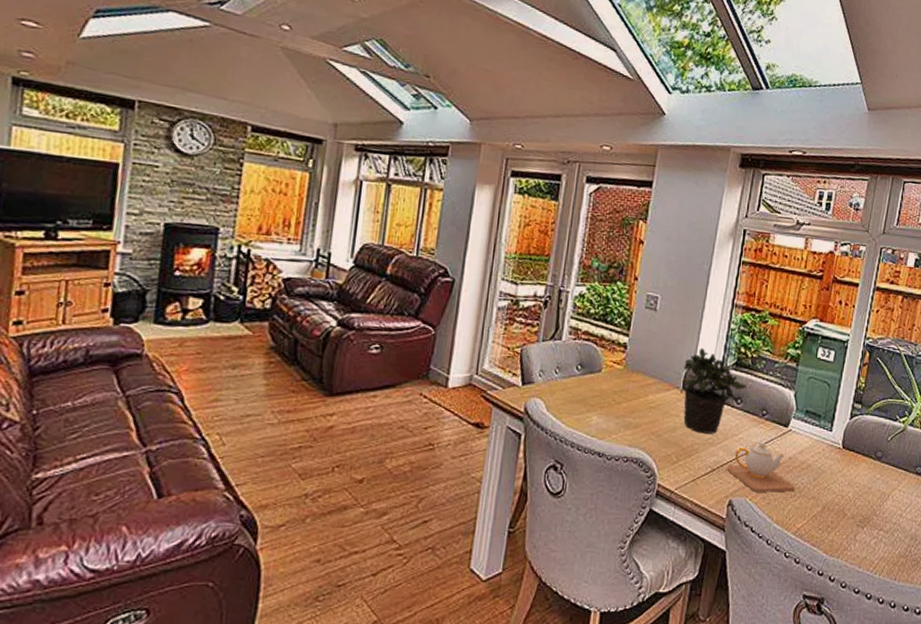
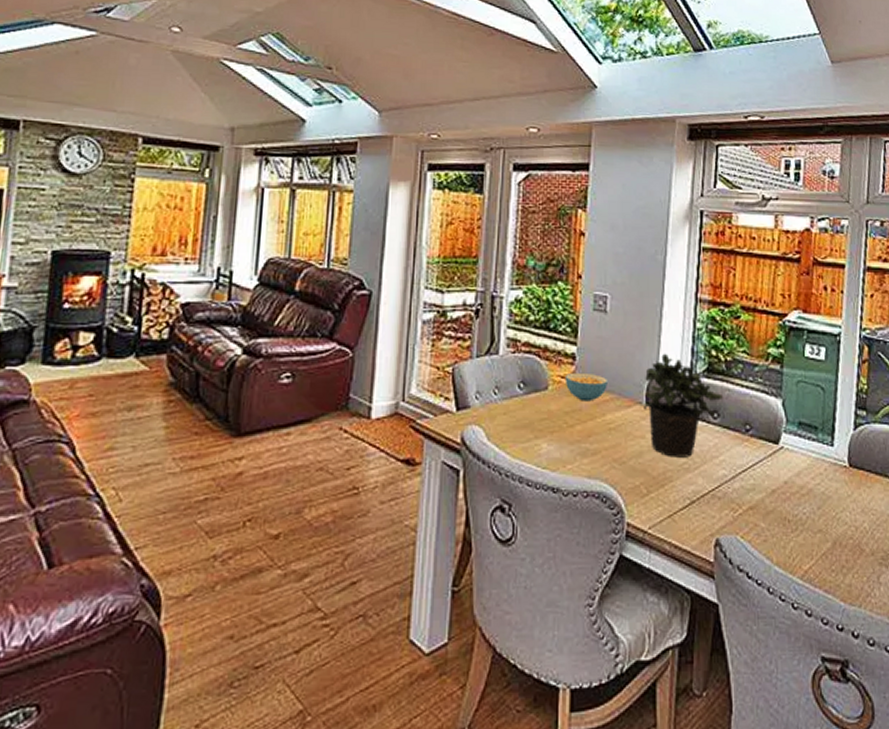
cereal bowl: none [616,359,652,384] -> present [565,372,607,402]
teapot: present [727,442,796,493] -> none [709,464,797,527]

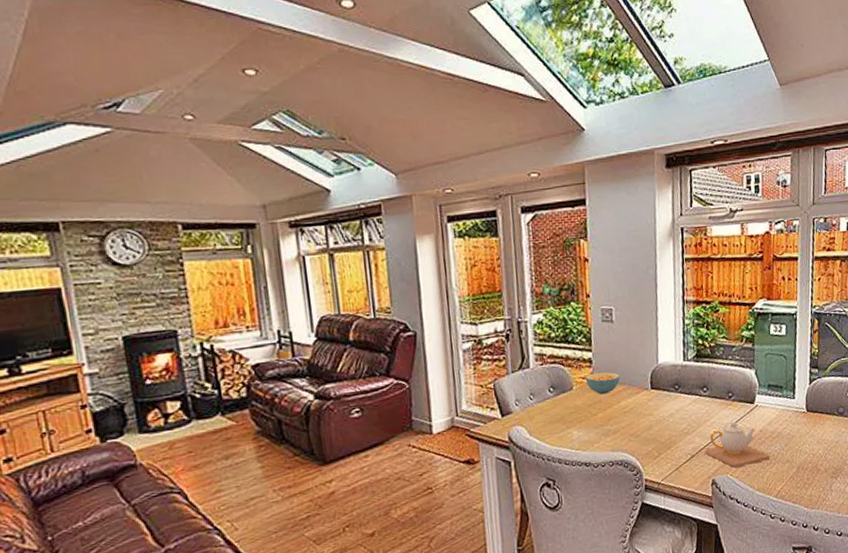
potted plant: present [644,353,723,458] -> none [648,347,710,426]
teapot: none [709,464,797,527] -> present [705,421,771,468]

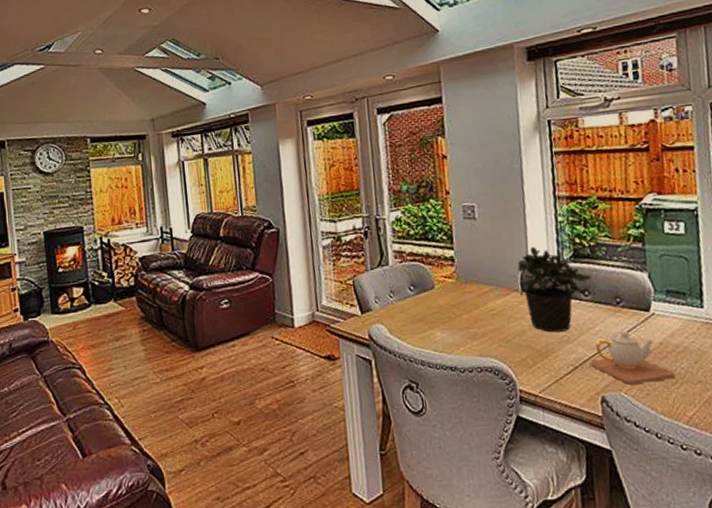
cereal bowl: present [585,372,620,395] -> none [447,271,486,295]
potted plant: none [648,347,710,426] -> present [517,246,591,333]

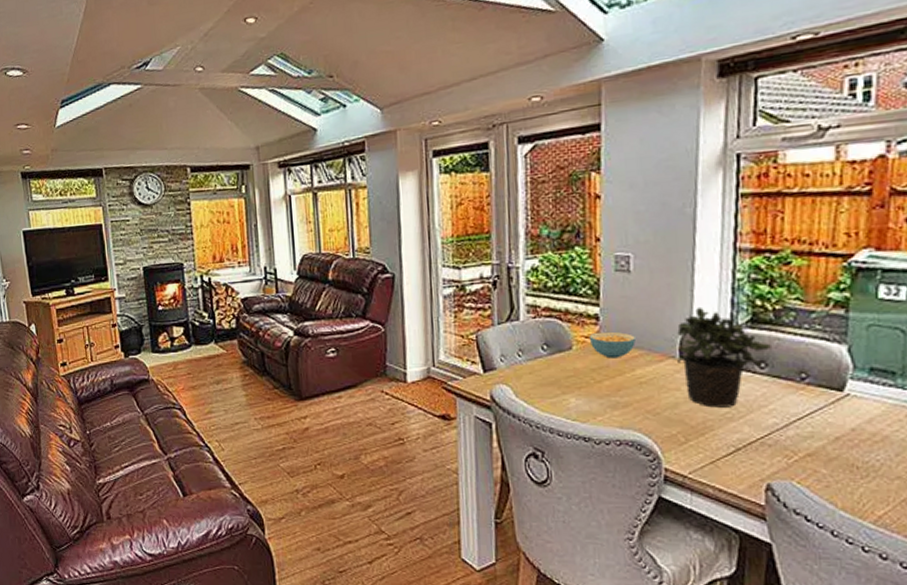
cereal bowl: none [447,271,486,295] -> present [589,331,636,359]
teapot: present [590,331,676,384] -> none [758,412,868,473]

